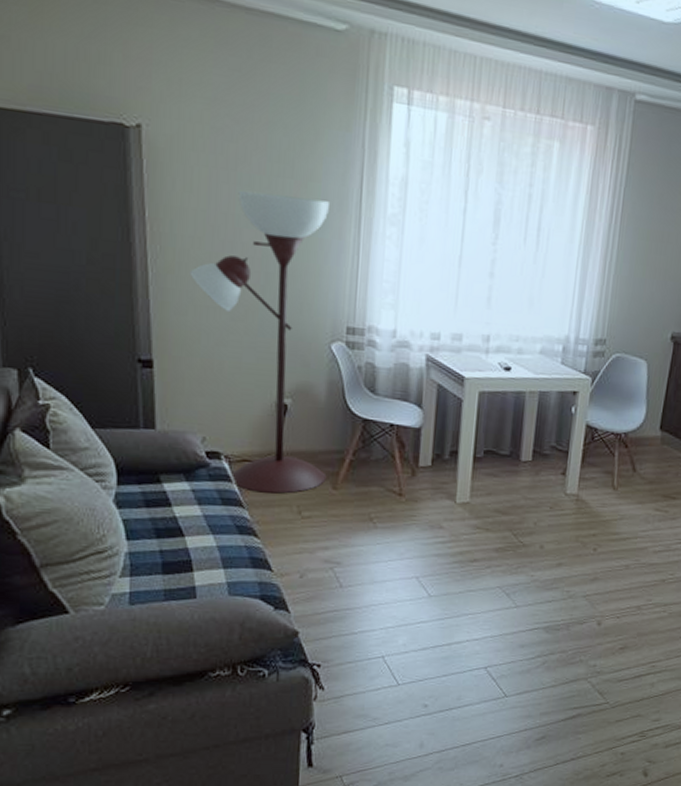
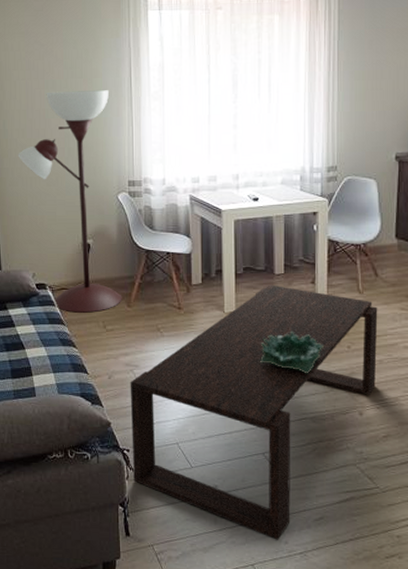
coffee table: none [323,473,631,763] -> present [130,284,378,540]
decorative bowl: none [493,529,567,578] -> present [260,332,324,374]

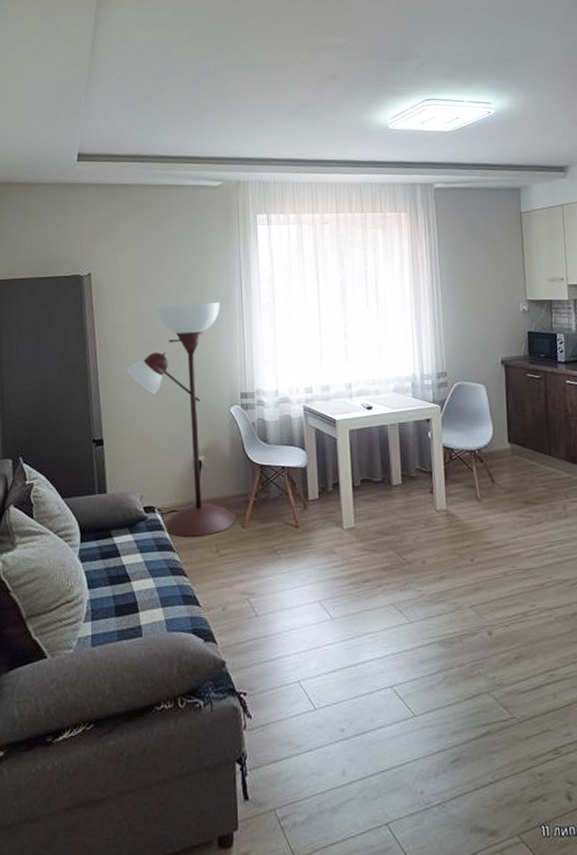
coffee table: present [130,284,378,540] -> none [246,496,502,791]
decorative bowl: present [260,332,324,374] -> none [383,546,447,592]

